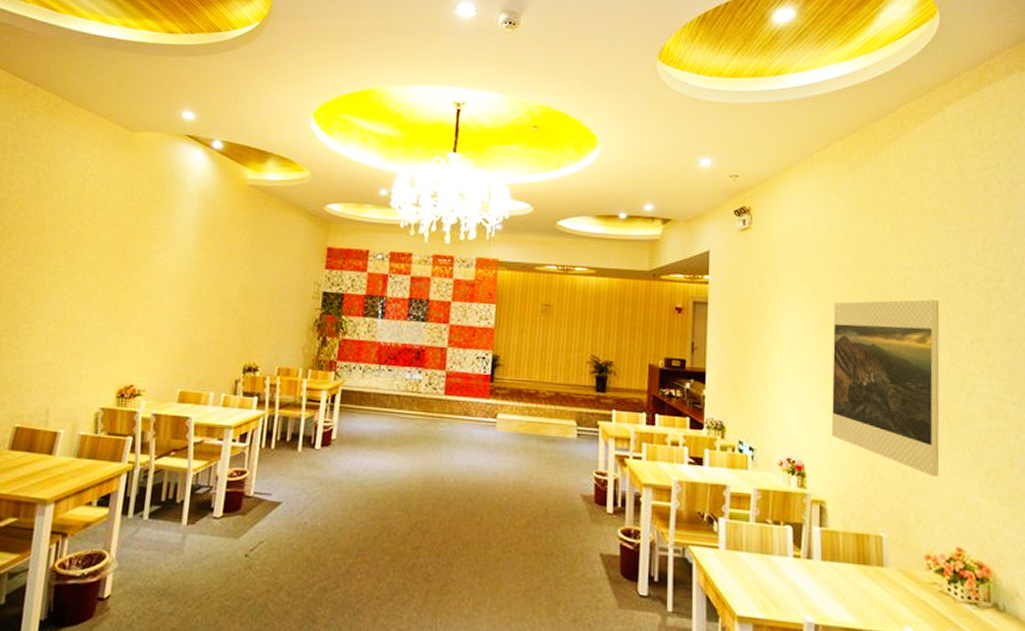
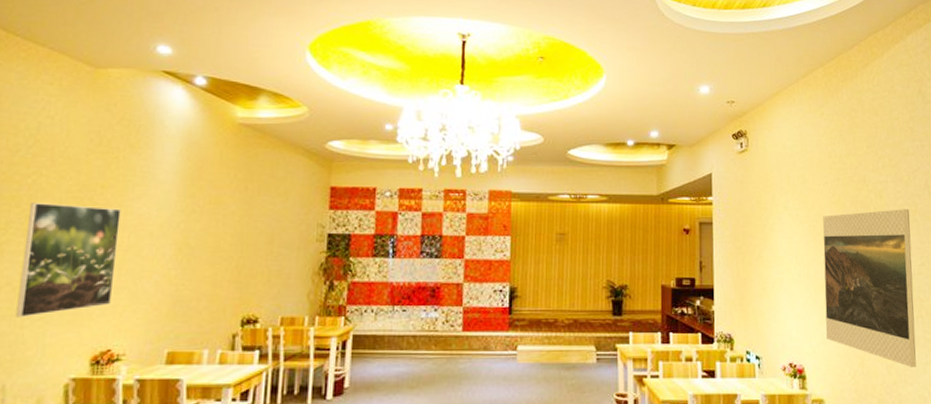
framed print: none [59,250,147,351] -> present [15,203,121,317]

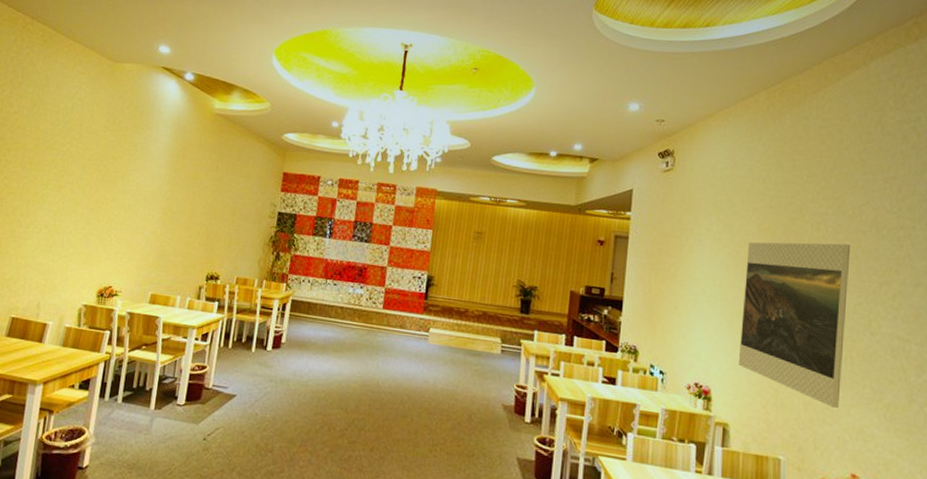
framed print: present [15,203,121,317] -> none [49,166,126,254]

